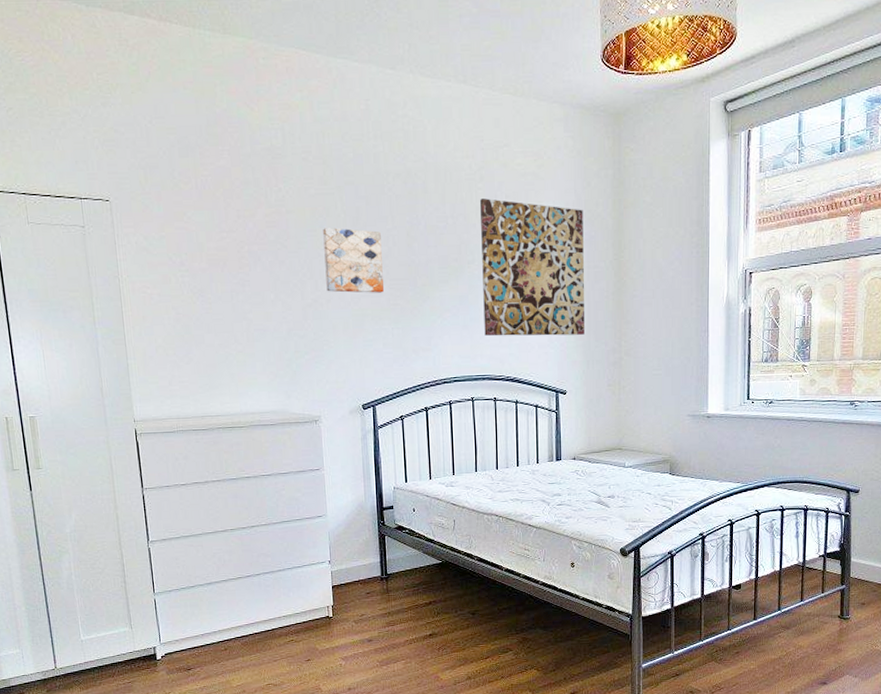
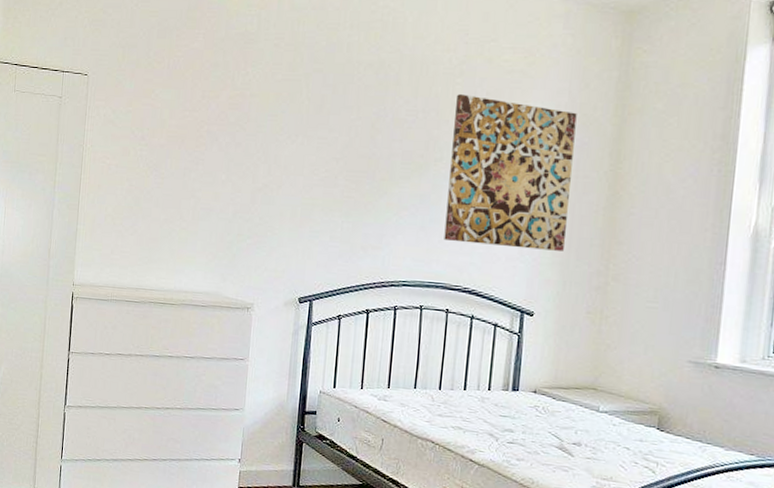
wall art: present [323,228,384,293] -> none [279,113,344,184]

